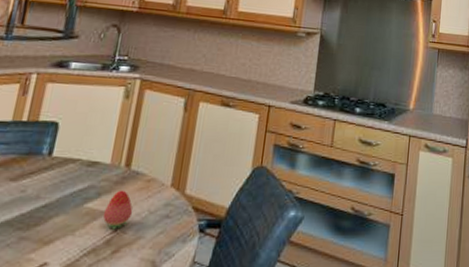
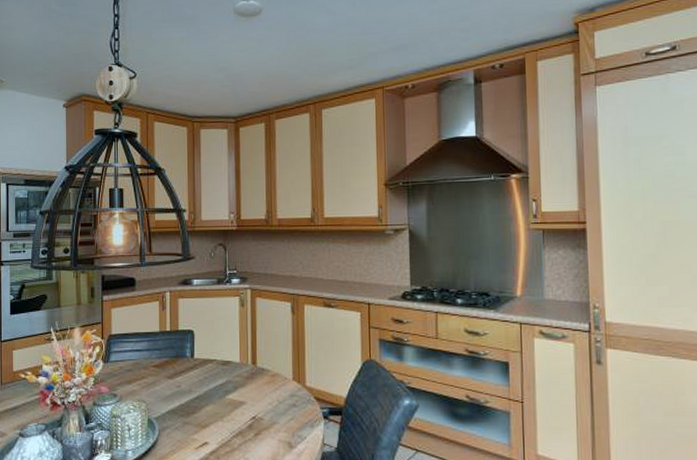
fruit: present [102,190,133,230] -> none [242,384,265,417]

